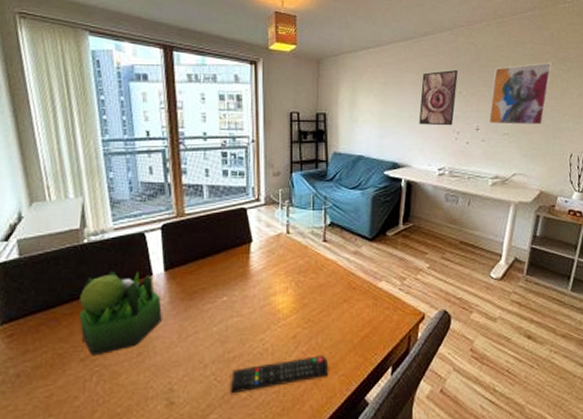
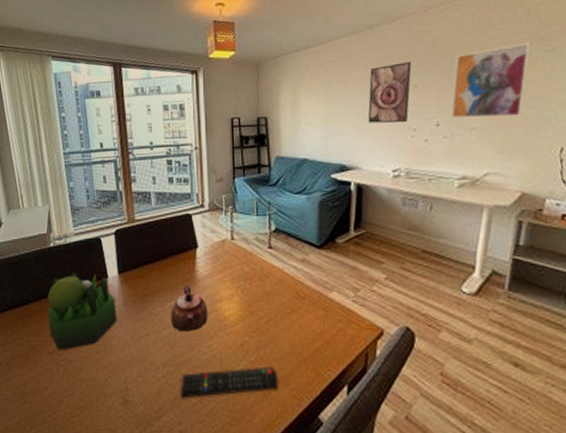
teapot: none [221,279,261,328] -> present [170,285,208,333]

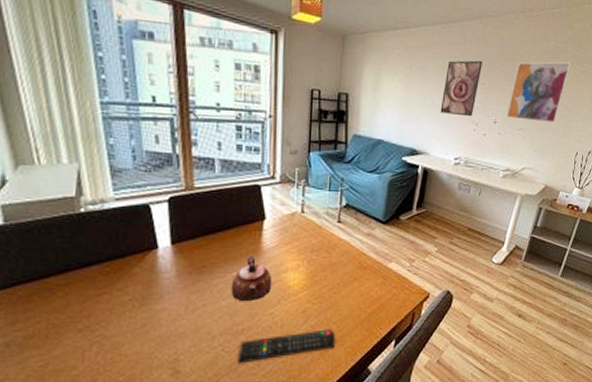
plant: present [47,272,117,351] -> none [75,241,168,327]

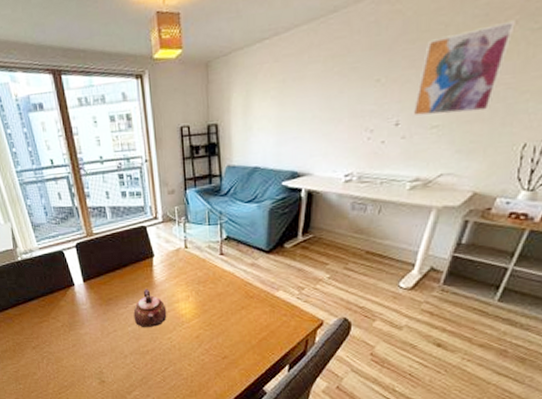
remote control: present [237,329,336,364] -> none [146,352,230,378]
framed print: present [440,60,482,117] -> none [323,52,376,126]

